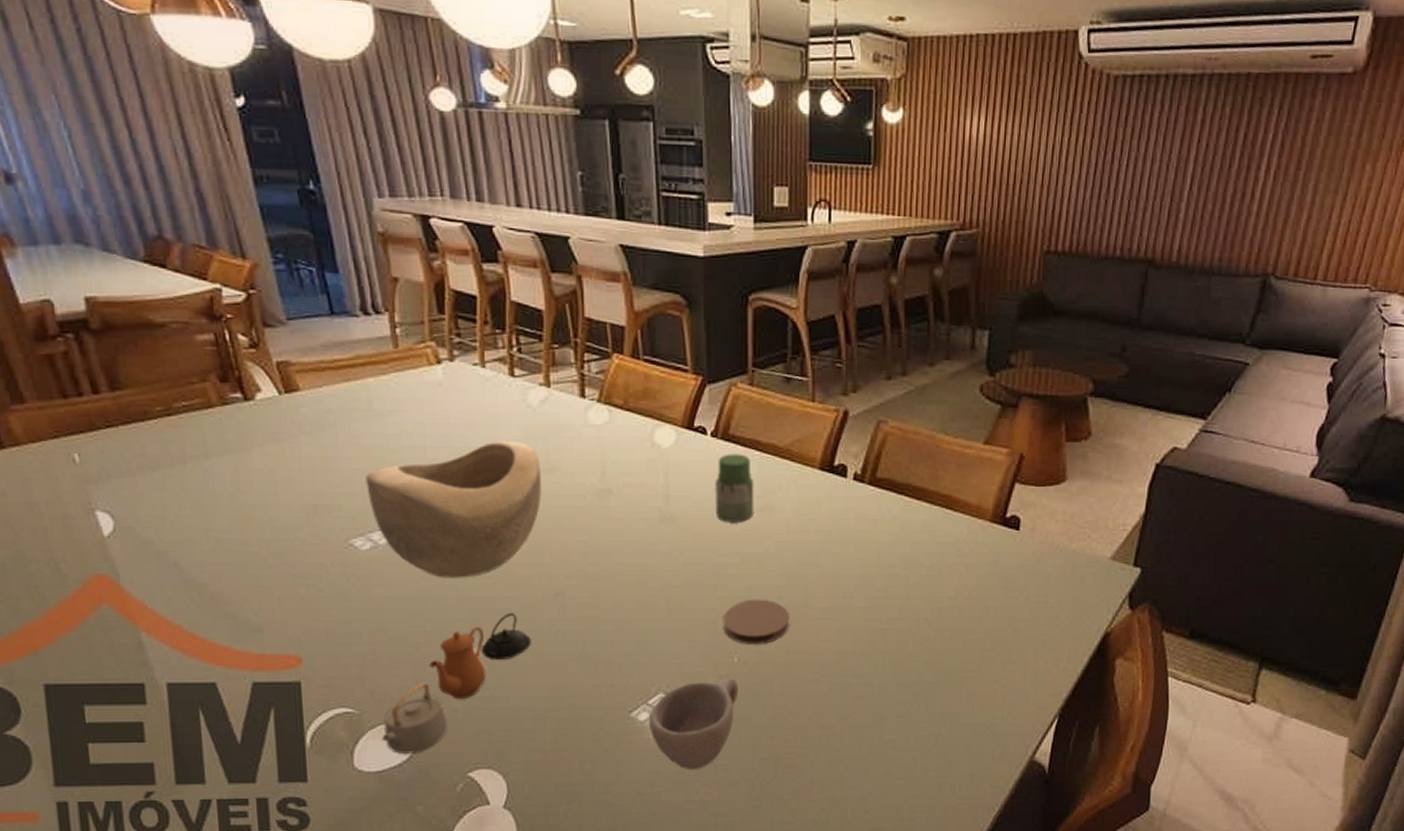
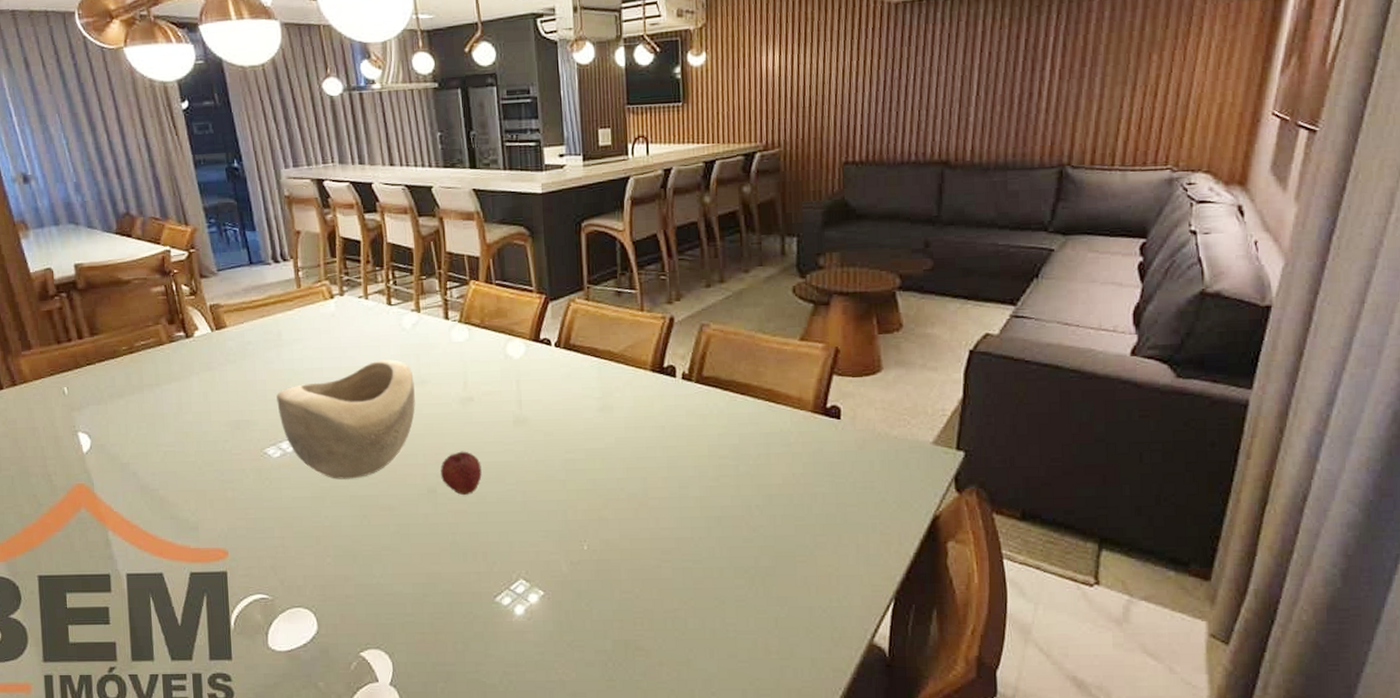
teapot: present [382,613,531,754] -> none [290,509,410,635]
fruit: none [569,550,620,600] -> present [440,451,482,496]
cup: present [648,678,739,770] -> none [511,565,590,652]
jar: present [715,454,755,522] -> none [560,361,596,422]
coaster: present [723,599,790,644] -> none [572,491,632,533]

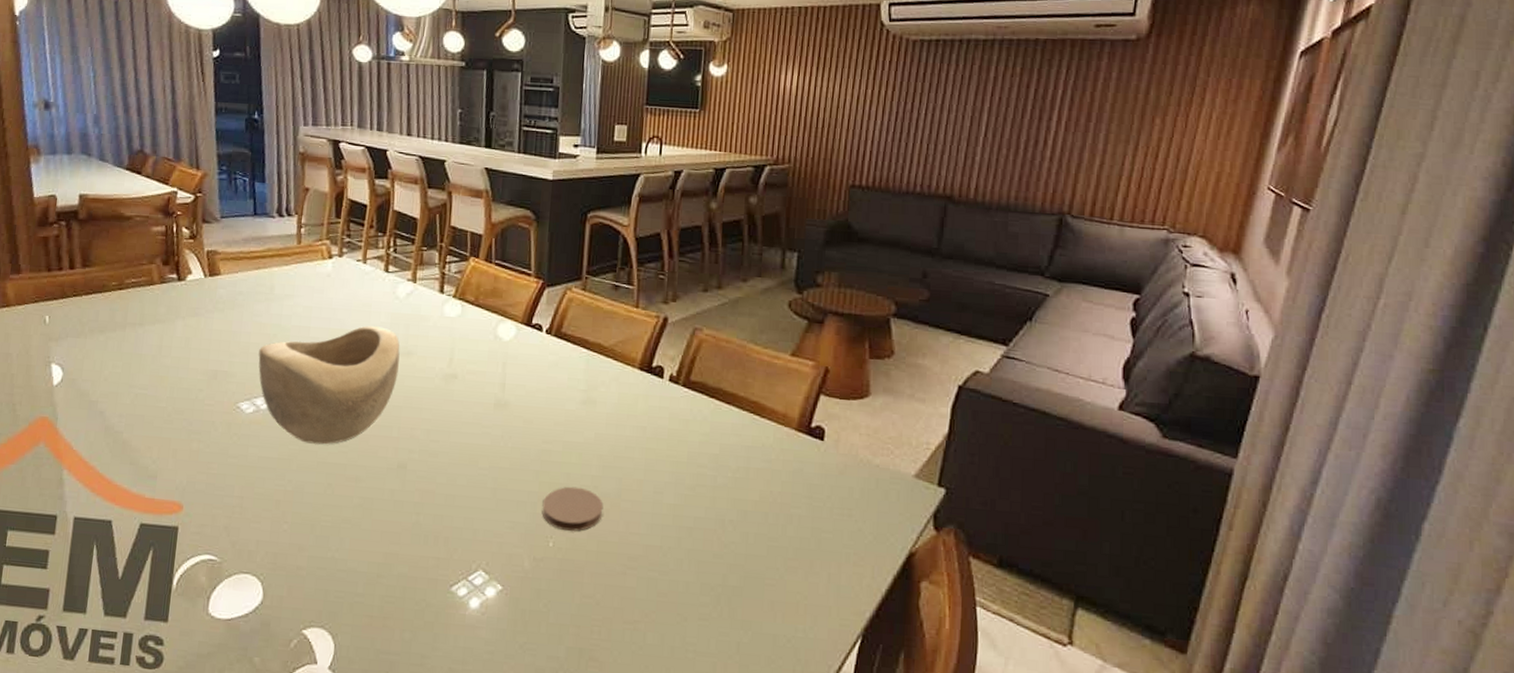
fruit: present [440,451,482,496] -> none [413,428,456,476]
coaster: none [572,491,632,533] -> present [542,486,604,532]

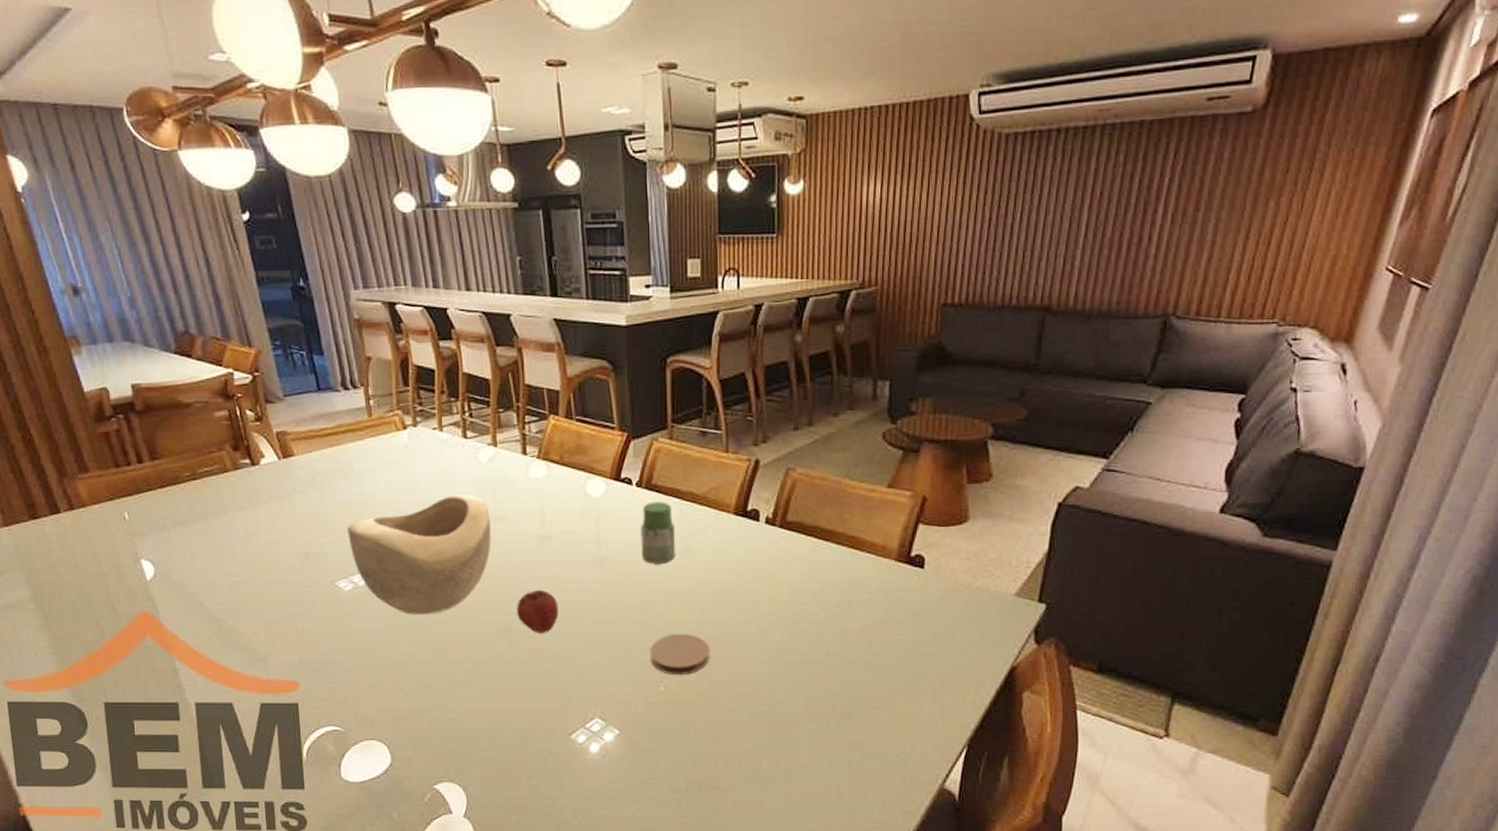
fruit: none [413,428,456,476] -> present [516,589,559,634]
jar: none [544,350,581,413] -> present [640,502,676,564]

